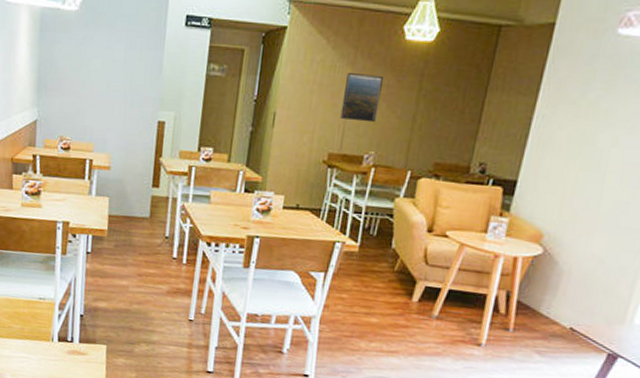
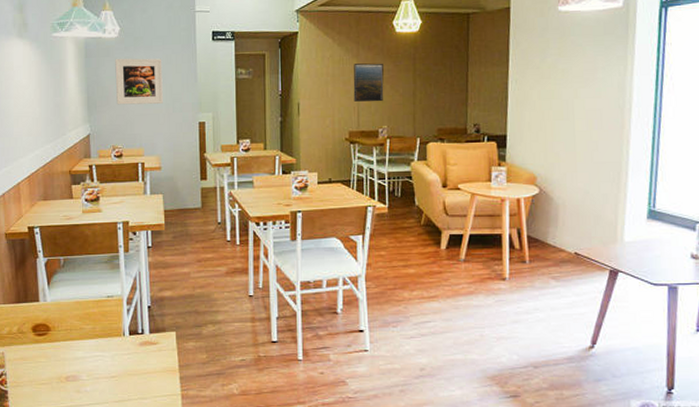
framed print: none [69,35,126,94] -> present [115,58,163,105]

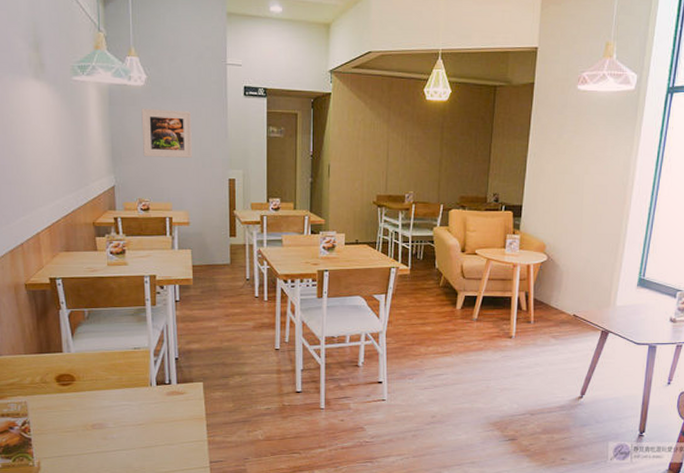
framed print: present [353,63,384,102] -> none [382,129,413,168]

